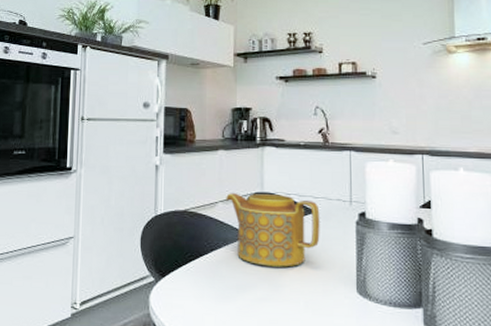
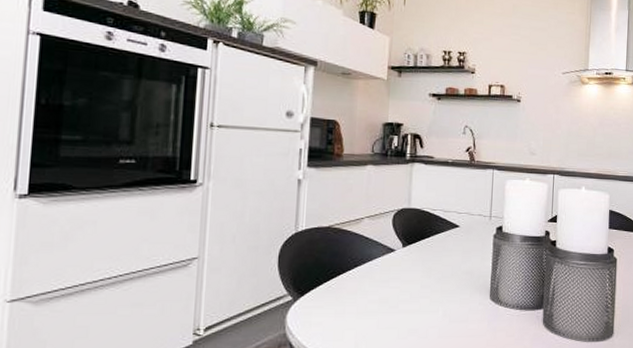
teapot: present [226,193,320,267] -> none [372,209,462,280]

